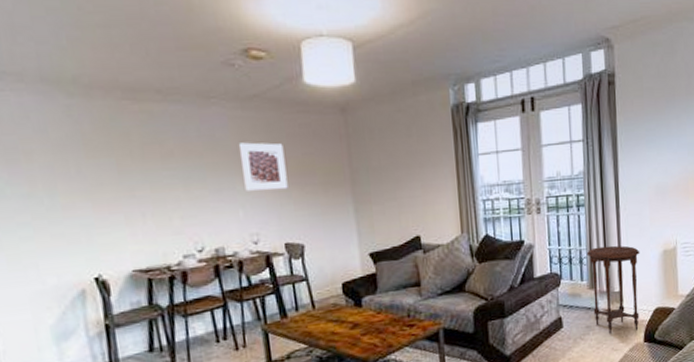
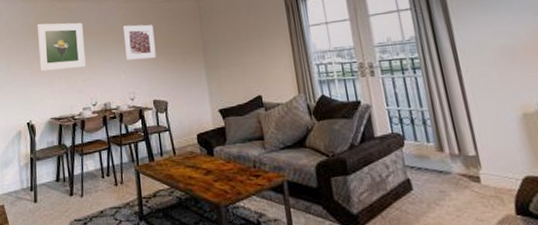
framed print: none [96,132,184,206] -> present [37,22,86,72]
side table: present [587,245,640,334] -> none [430,107,506,202]

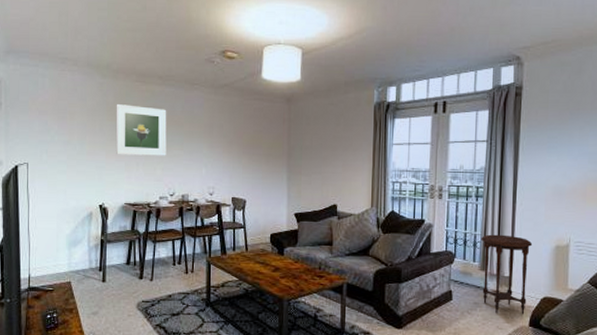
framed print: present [122,24,156,60] -> none [208,119,241,157]
side table: none [430,107,506,202] -> present [481,234,533,315]

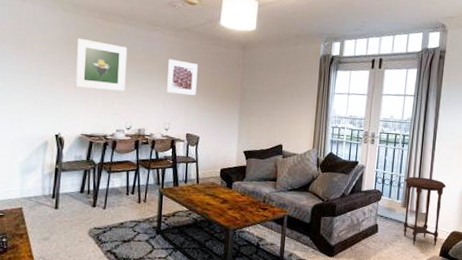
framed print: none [208,119,241,157] -> present [166,59,198,96]

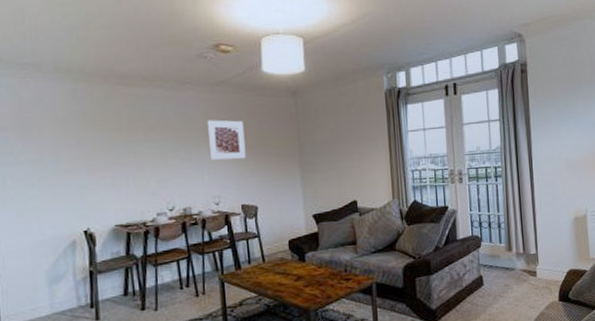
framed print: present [75,38,128,91] -> none [94,111,161,171]
side table: present [403,176,446,247] -> none [505,212,554,293]

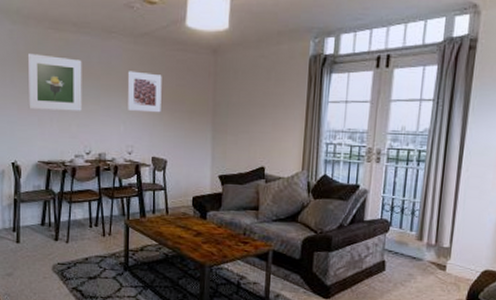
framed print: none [94,111,161,171] -> present [27,52,82,111]

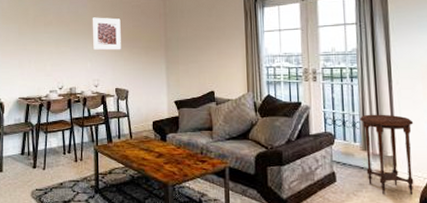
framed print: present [27,52,82,111] -> none [10,8,55,54]
side table: none [418,202,477,289] -> present [360,114,414,196]

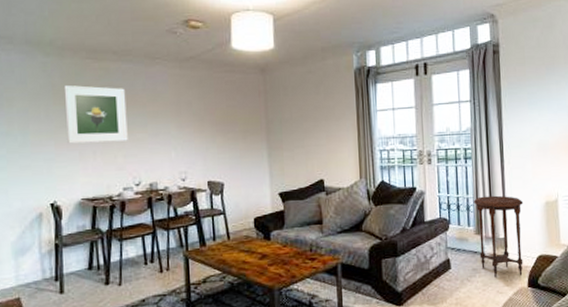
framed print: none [10,8,55,54] -> present [63,84,128,144]
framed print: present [92,17,121,50] -> none [175,95,213,136]

